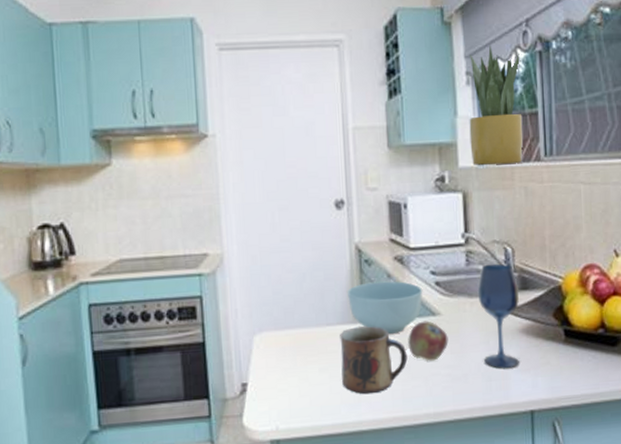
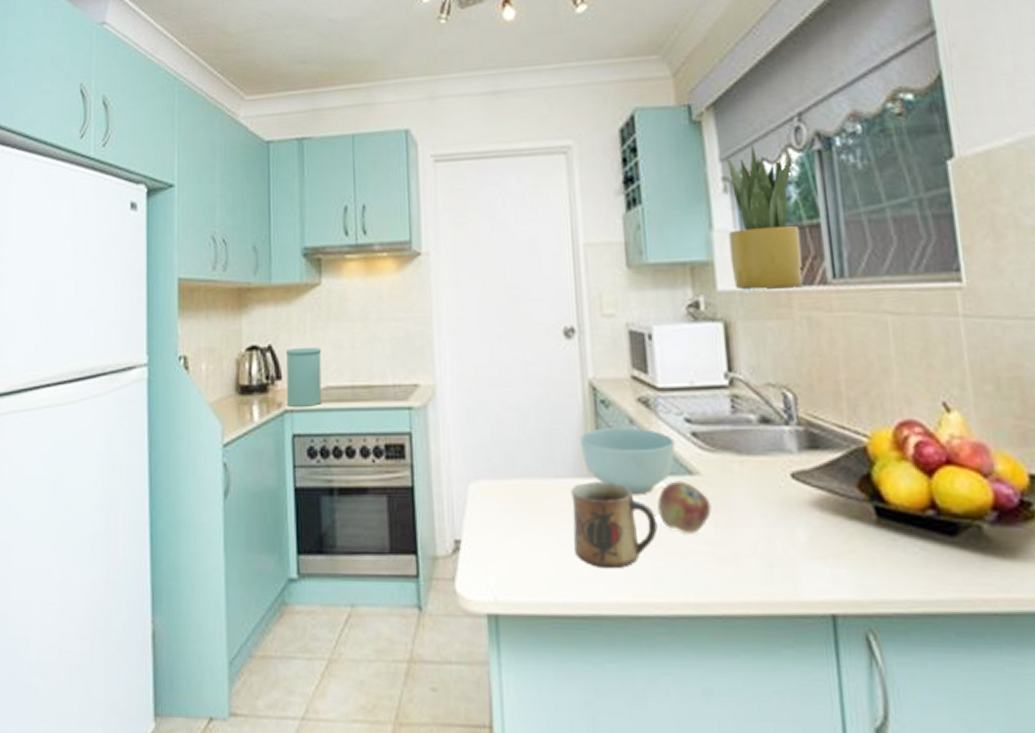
canister: none [78,224,116,280] -> present [285,348,322,408]
wineglass: present [478,263,520,368] -> none [749,413,812,552]

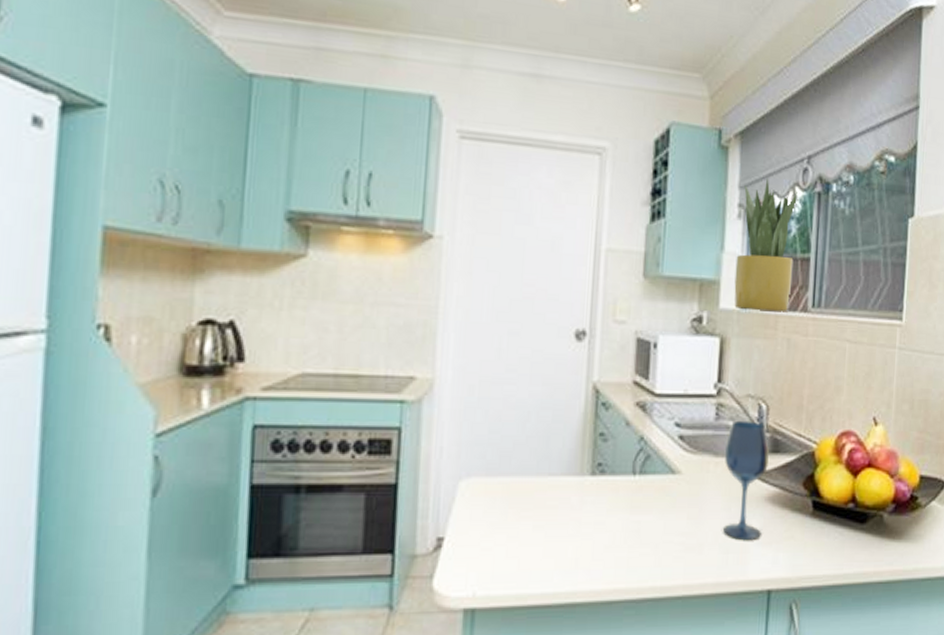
canister: present [285,348,322,408] -> none [249,327,301,396]
mug: present [571,482,658,568] -> none [559,480,638,559]
bowl: present [579,428,676,494] -> none [576,429,664,491]
fruit: present [656,481,712,534] -> none [639,479,687,526]
wineglass: none [749,413,812,552] -> present [723,420,770,540]

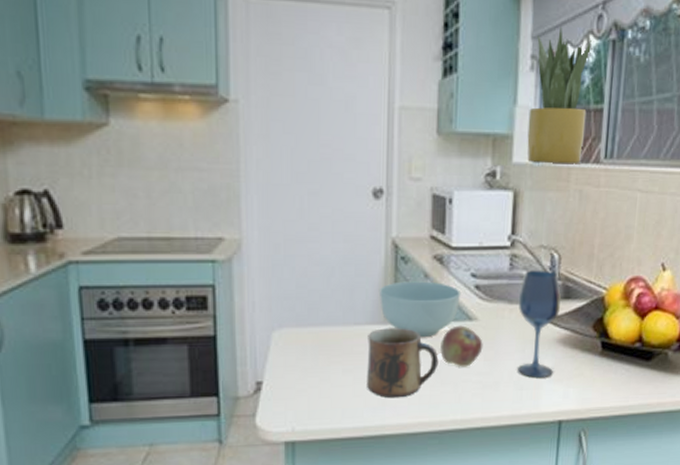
mug: none [559,480,638,559] -> present [367,328,439,397]
bowl: none [576,429,664,491] -> present [378,281,461,337]
fruit: none [639,479,687,526] -> present [439,325,483,367]

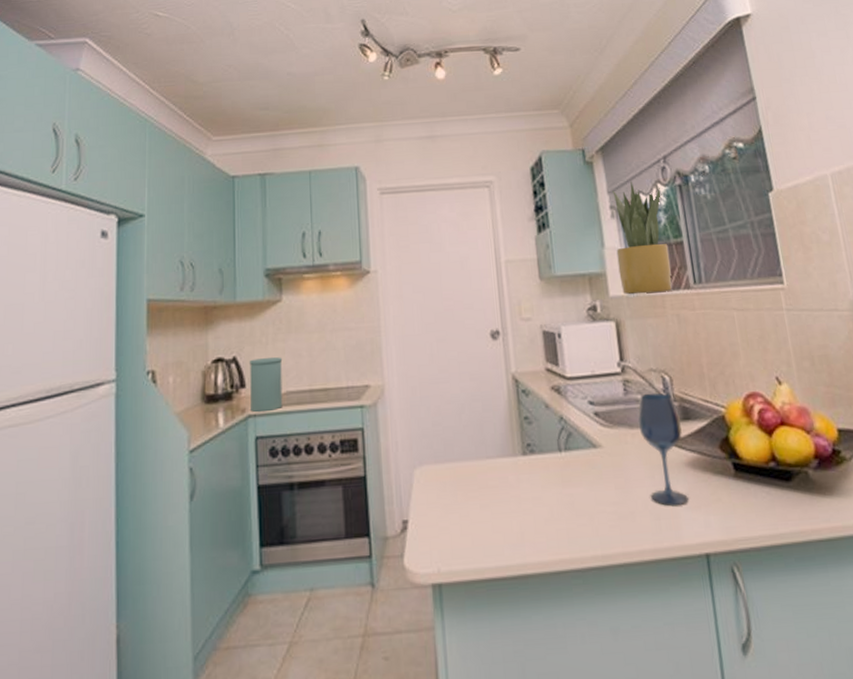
canister: none [66,195,113,259] -> present [249,357,283,413]
mug: present [367,328,439,397] -> none [500,459,571,533]
bowl: present [378,281,461,337] -> none [505,412,582,467]
fruit: present [439,325,483,367] -> none [569,453,612,498]

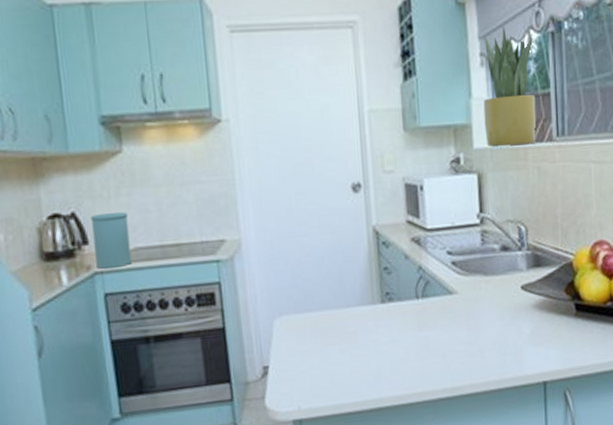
wineglass: present [638,393,689,506] -> none [493,242,533,343]

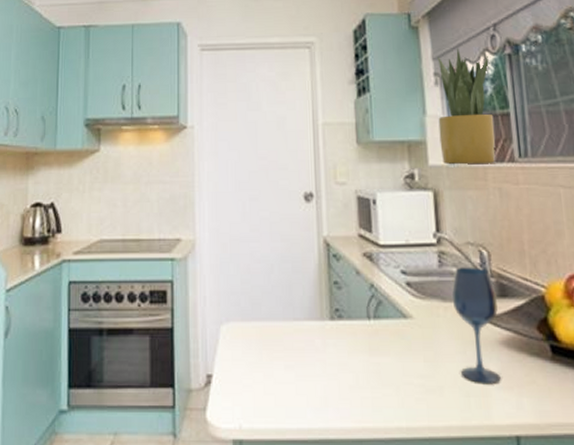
canister: present [90,212,132,269] -> none [65,206,98,258]
wineglass: none [493,242,533,343] -> present [452,267,501,383]

